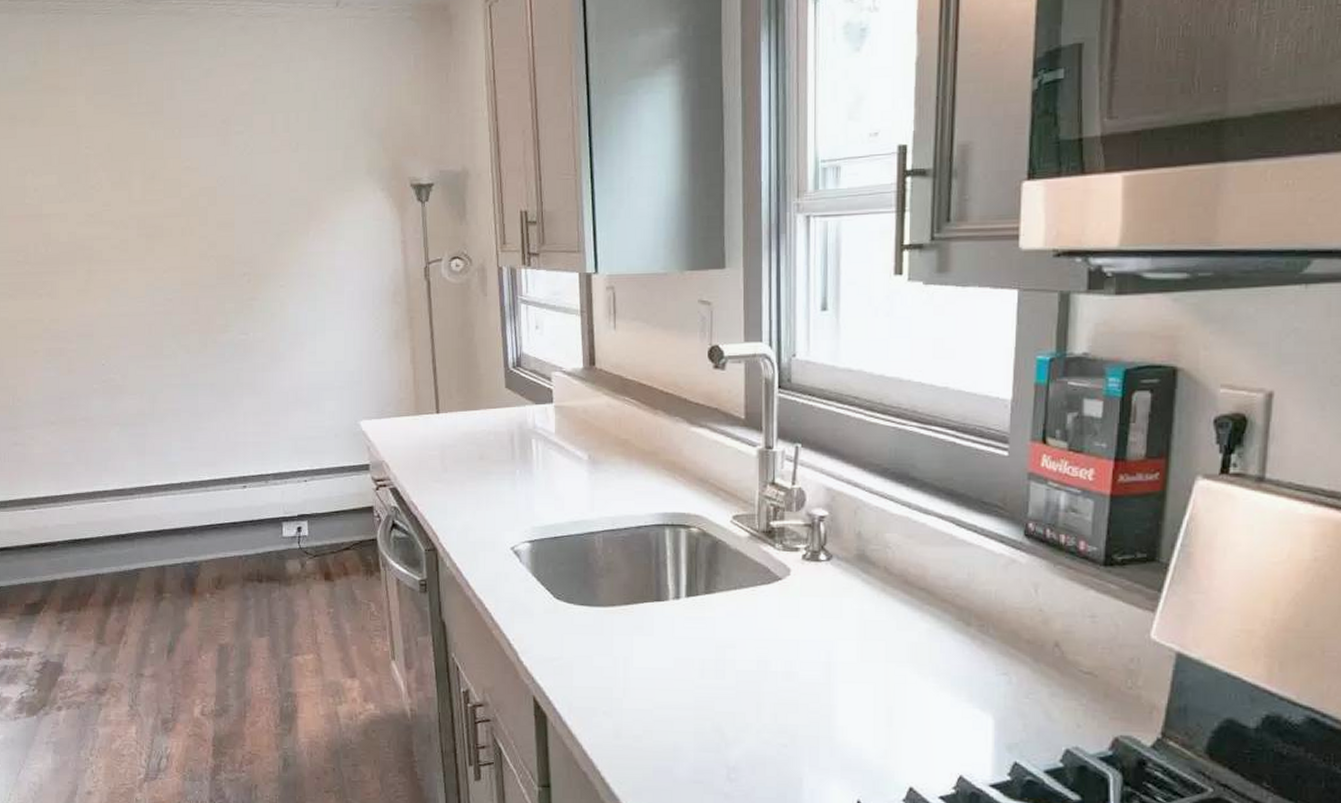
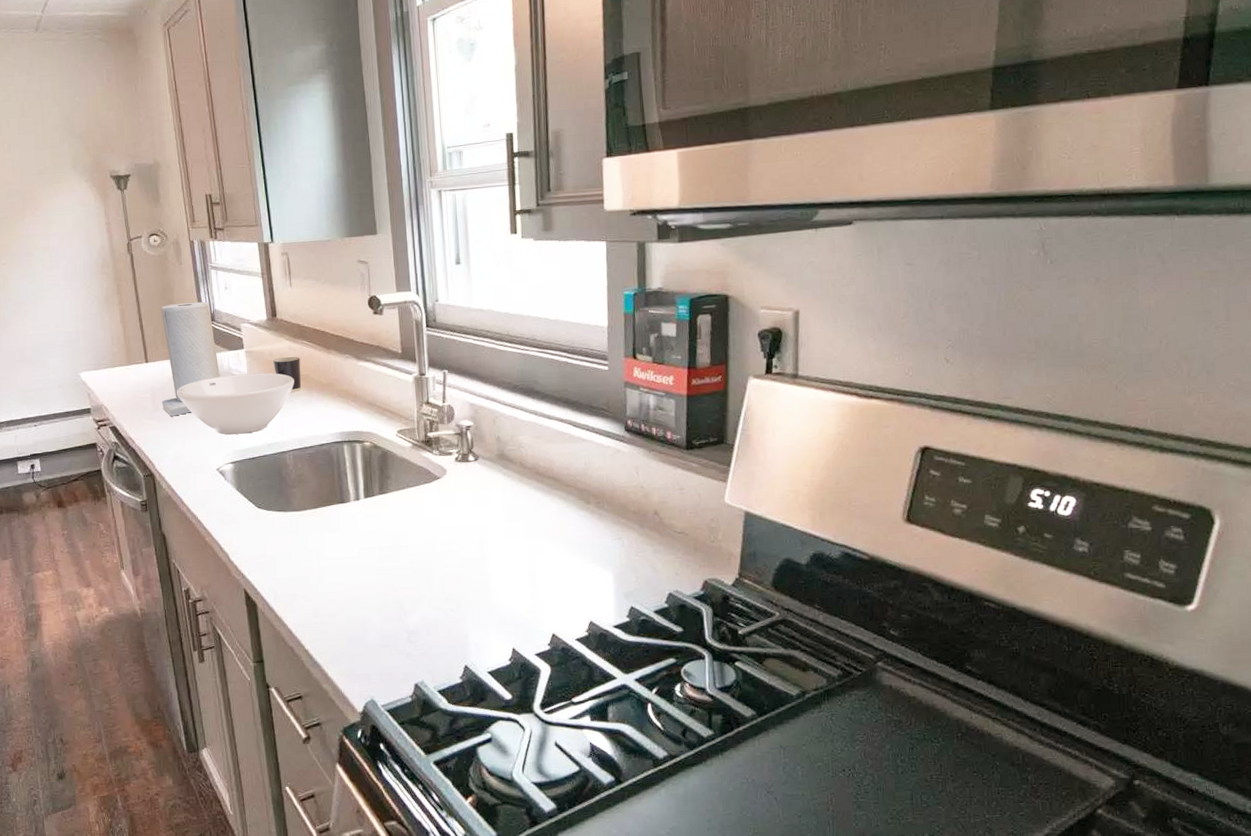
paper towel: none [452,342,523,480] -> present [161,301,220,417]
bowl: none [470,434,611,507] -> present [177,372,295,435]
mug: none [586,416,620,459] -> present [272,357,302,392]

